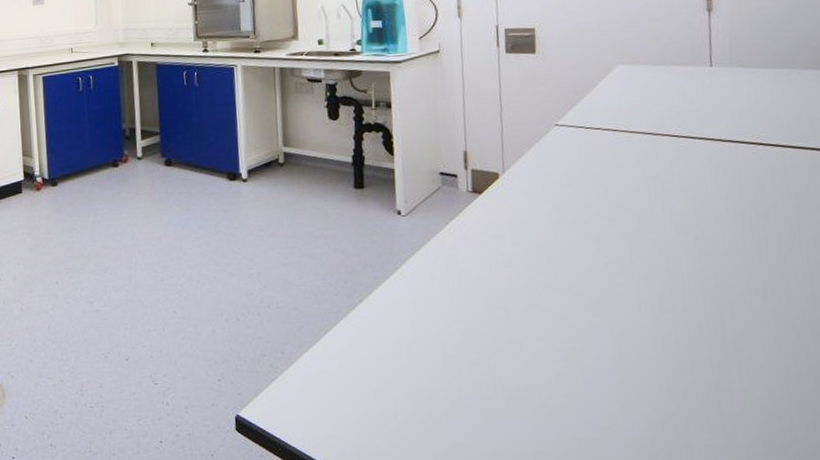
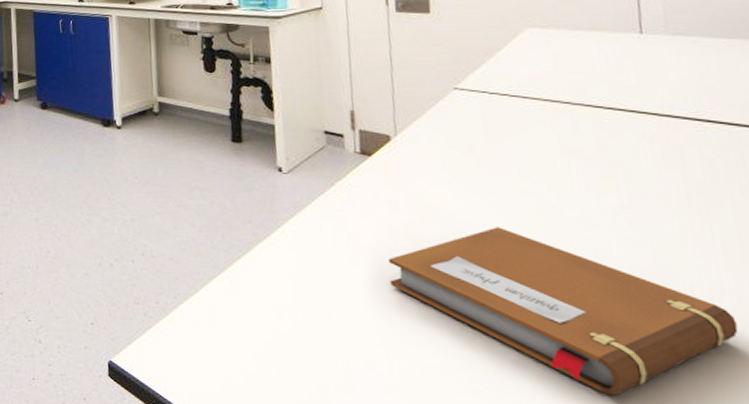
notebook: none [495,252,776,395] -> present [389,227,739,396]

